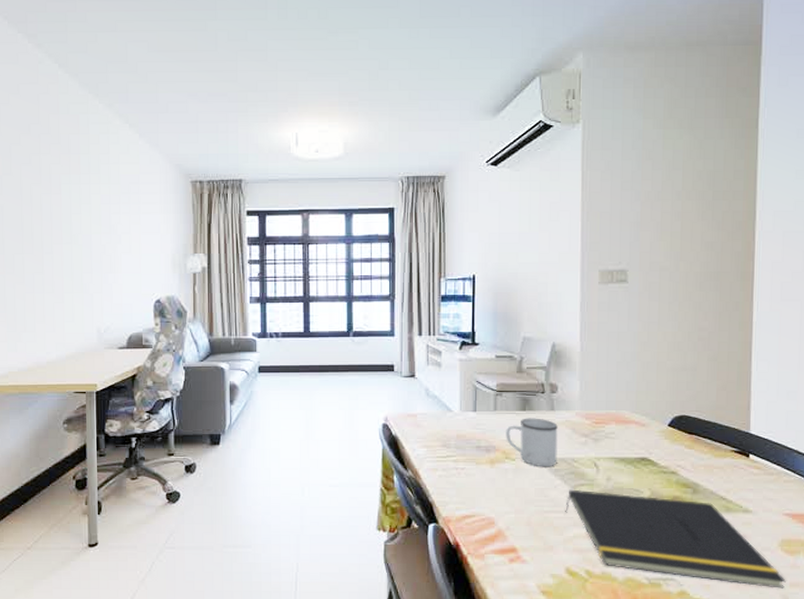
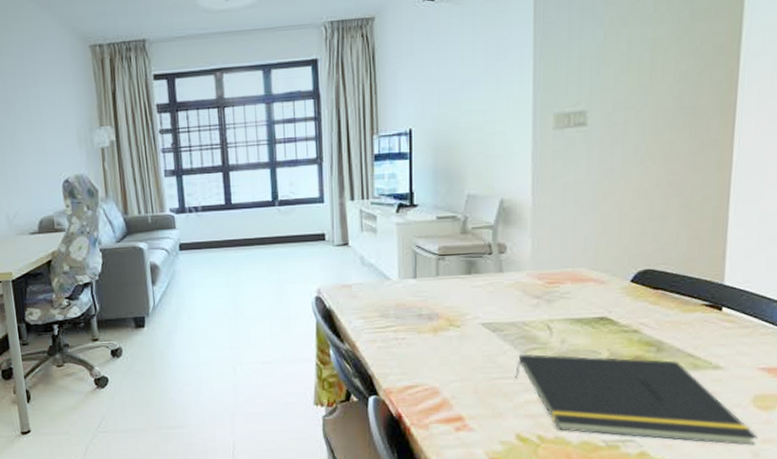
mug: present [506,418,558,467] -> none [449,281,507,333]

